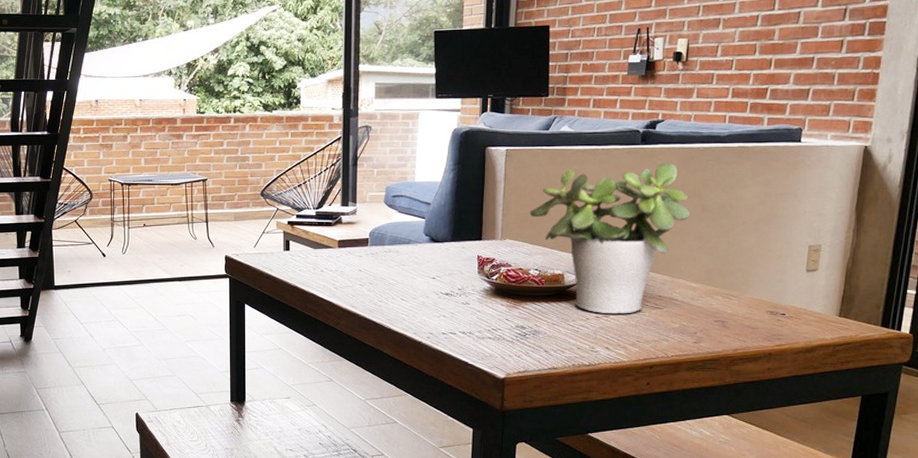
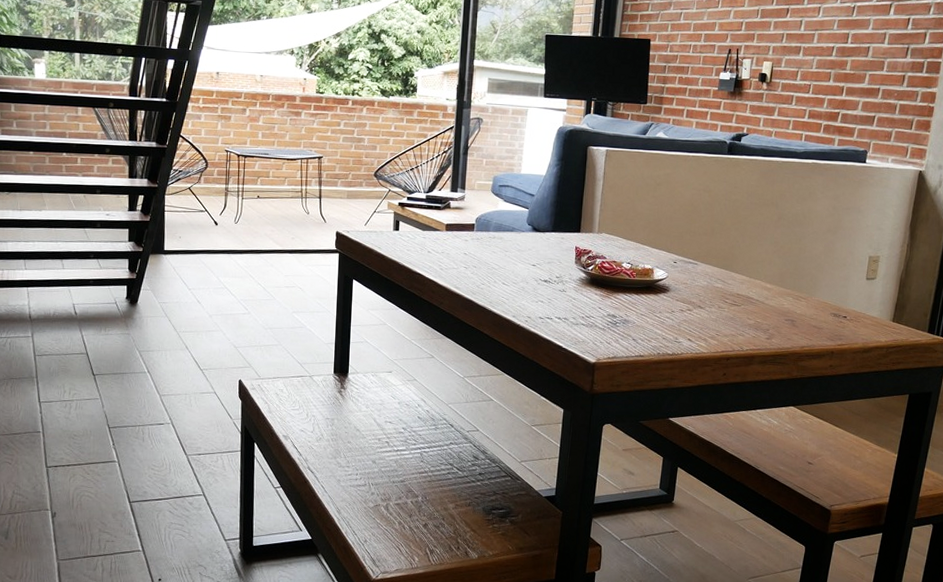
potted plant: present [529,162,690,314] -> none [625,171,768,309]

